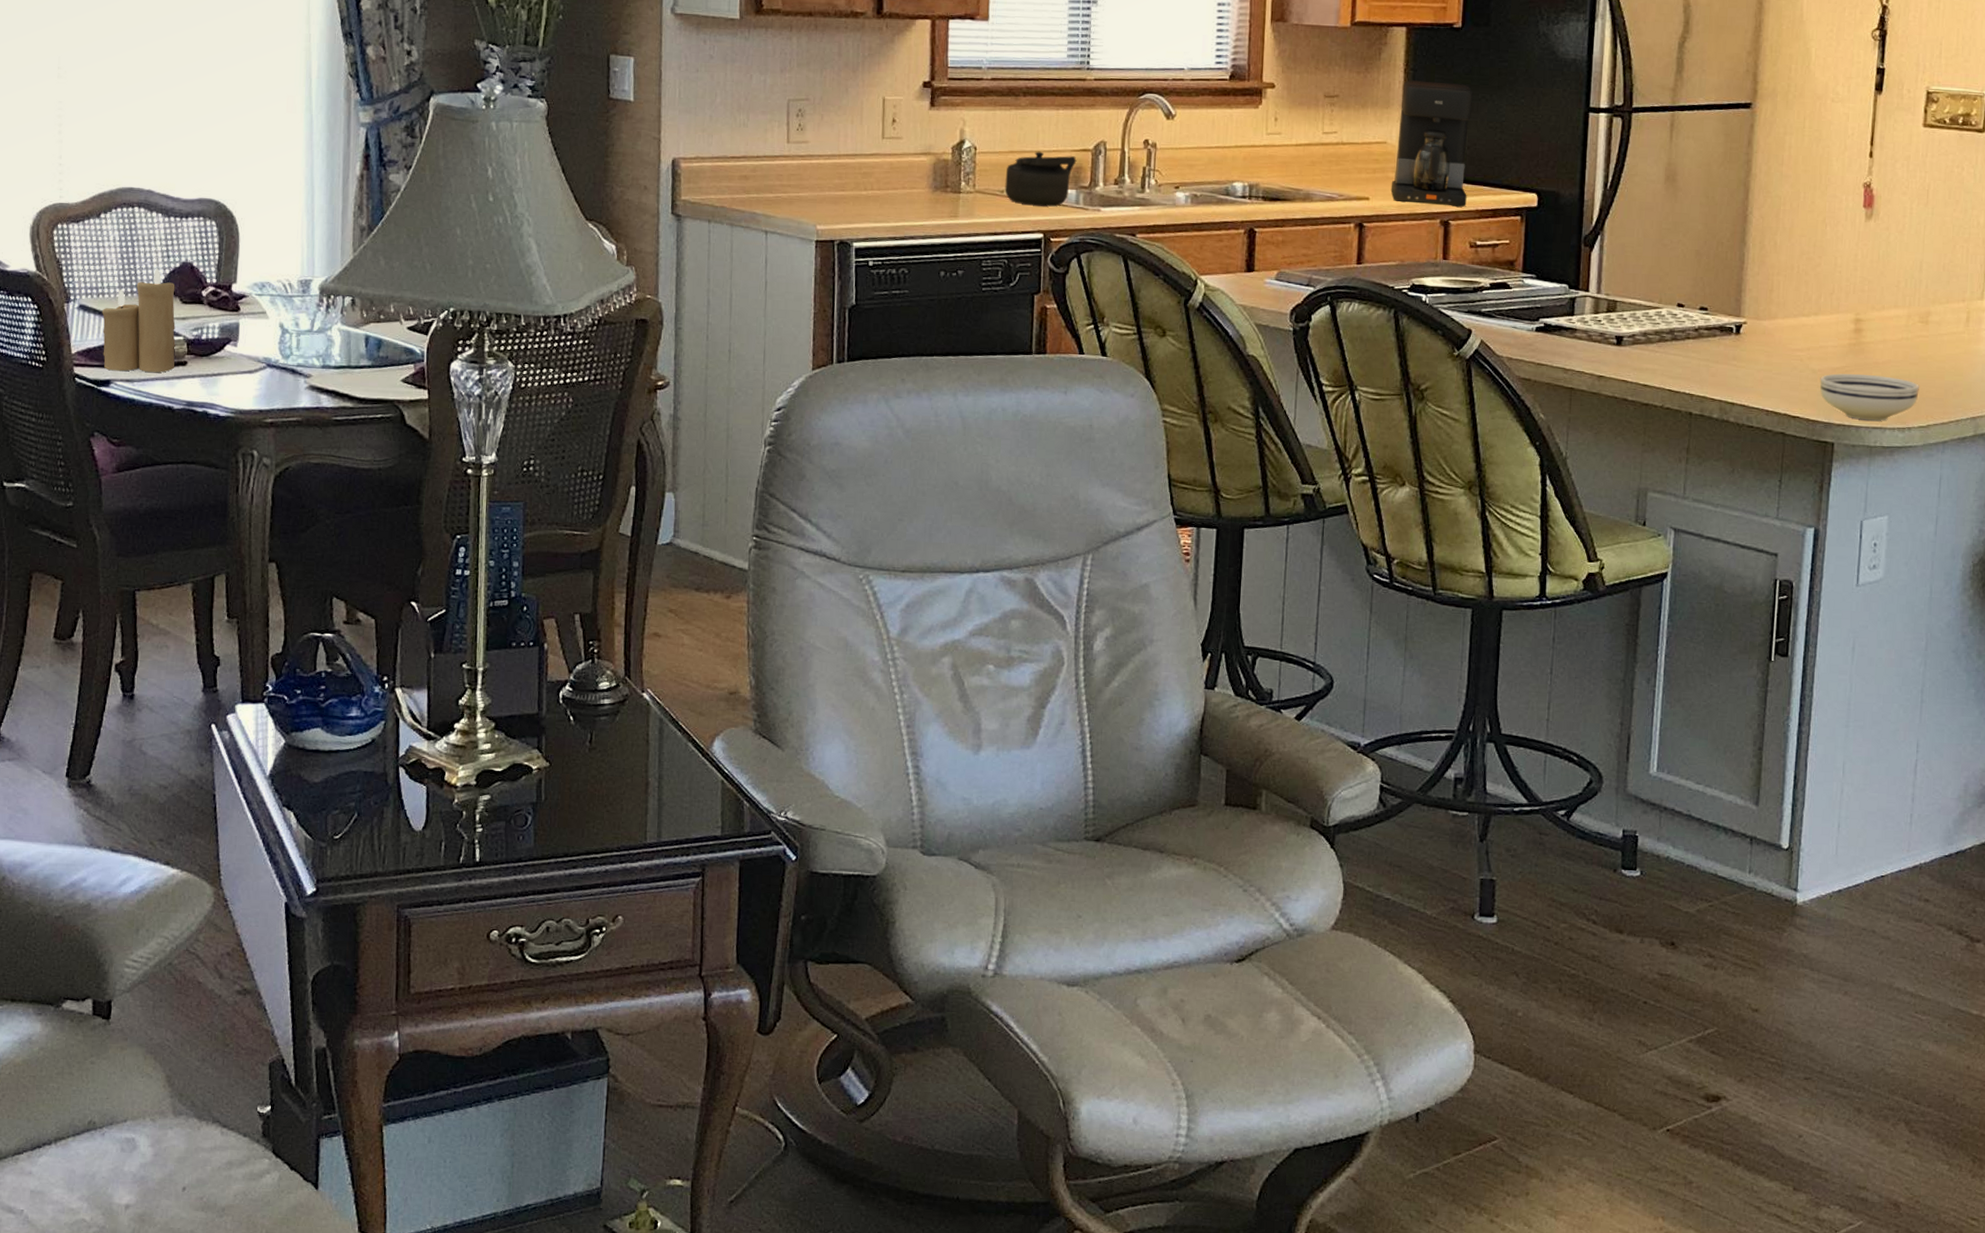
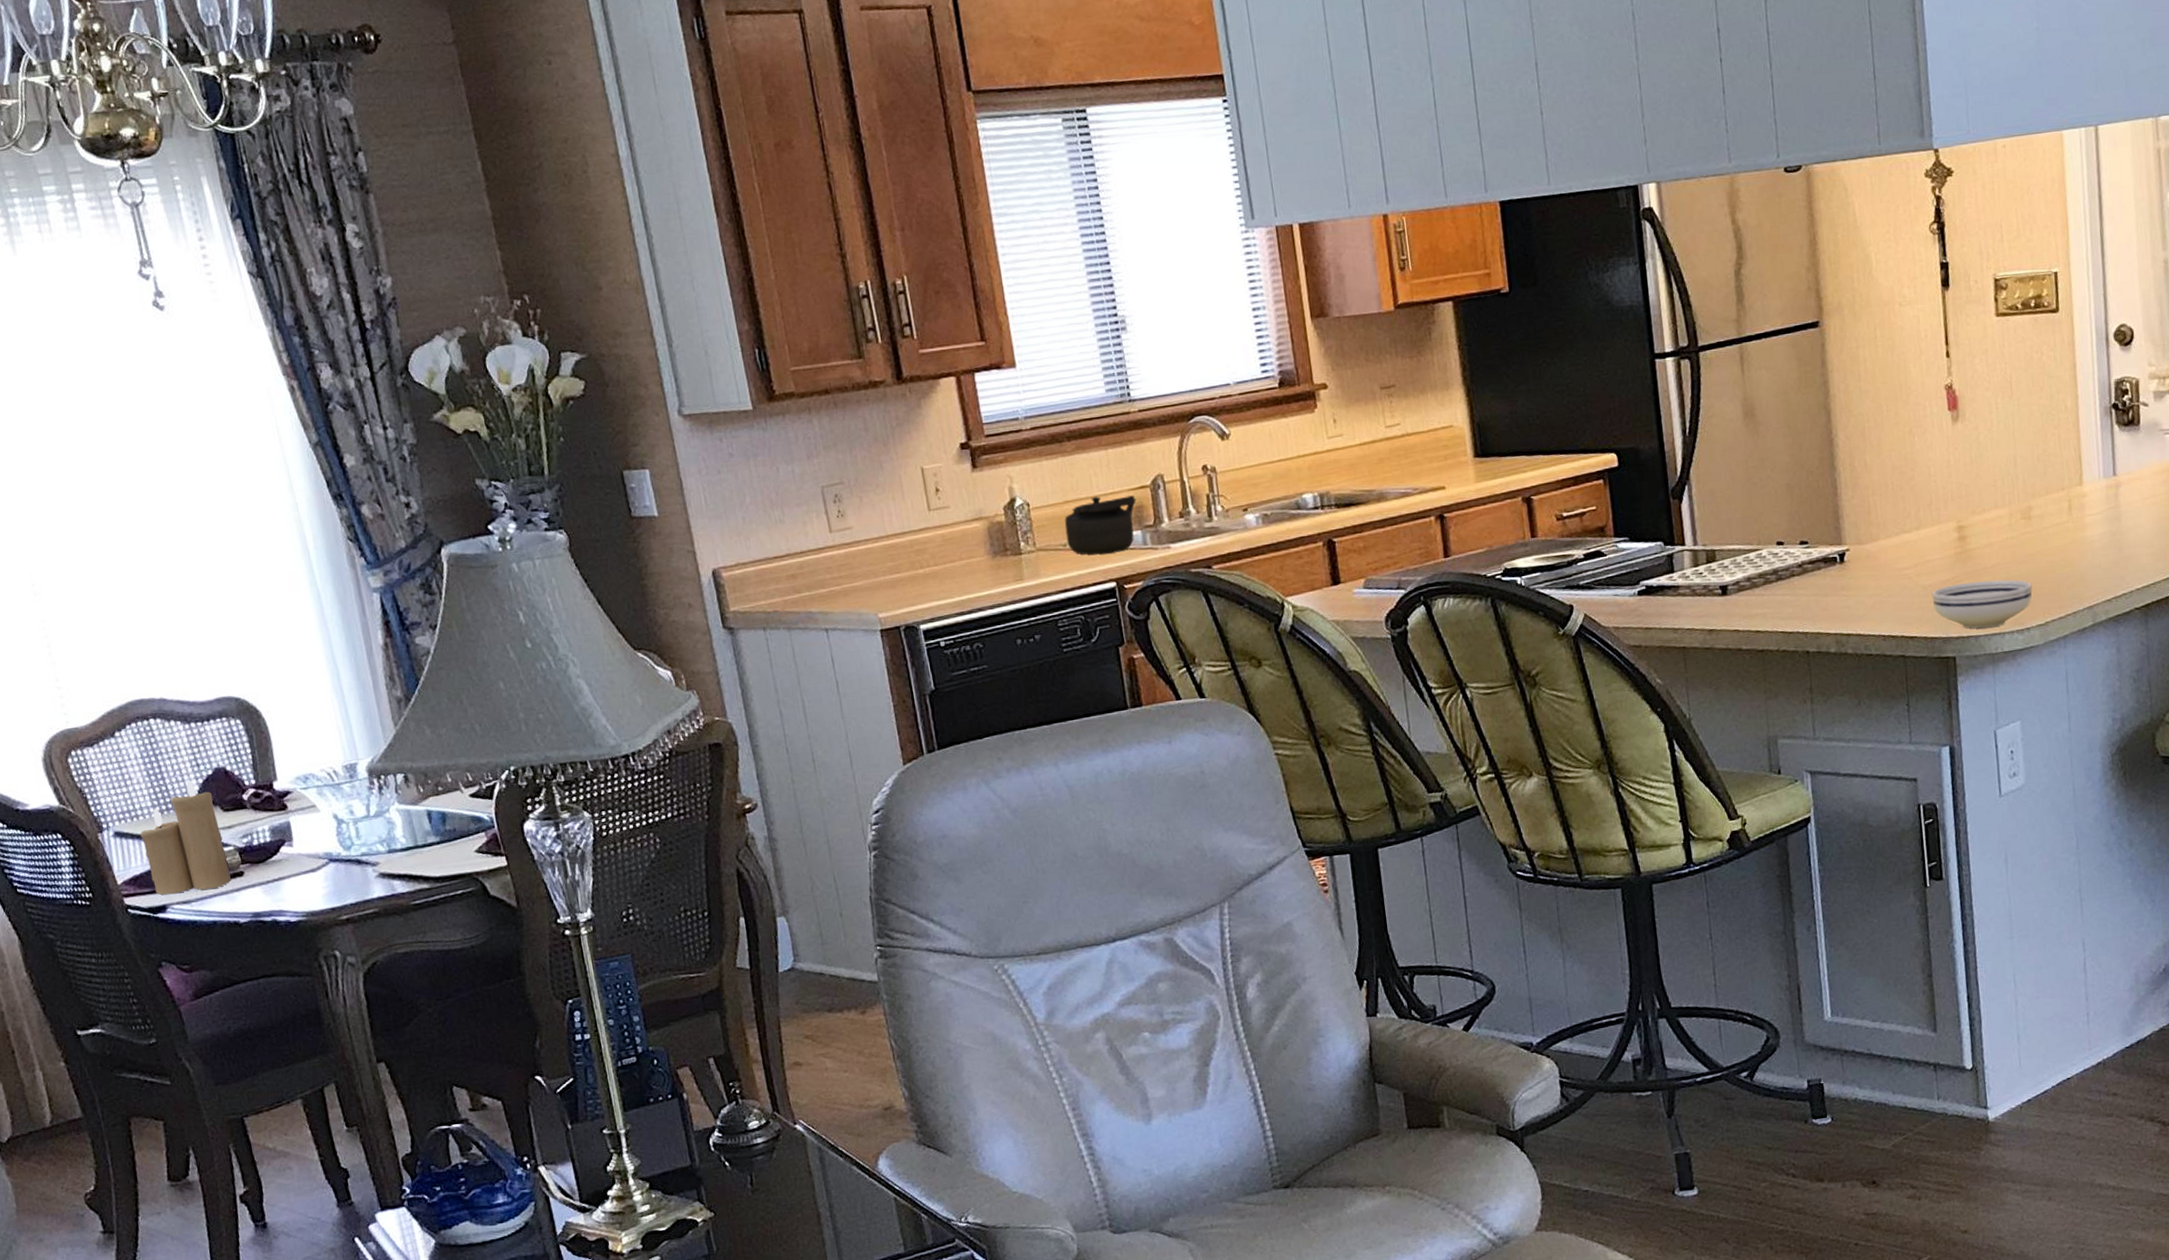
coffee maker: present [1390,80,1474,208] -> none [1459,351,1546,486]

